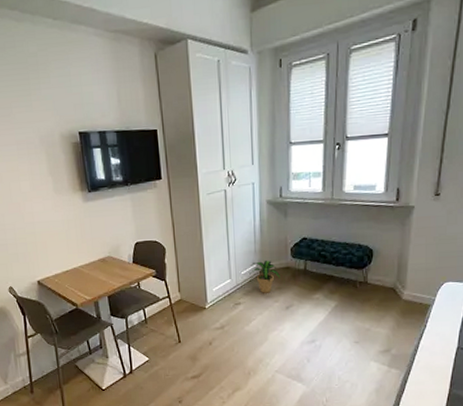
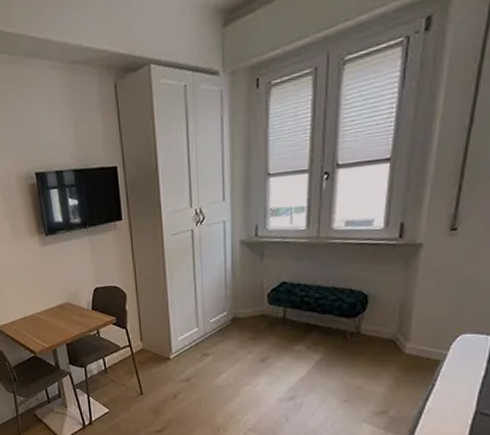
potted plant: present [249,260,280,293] -> none [219,307,255,344]

